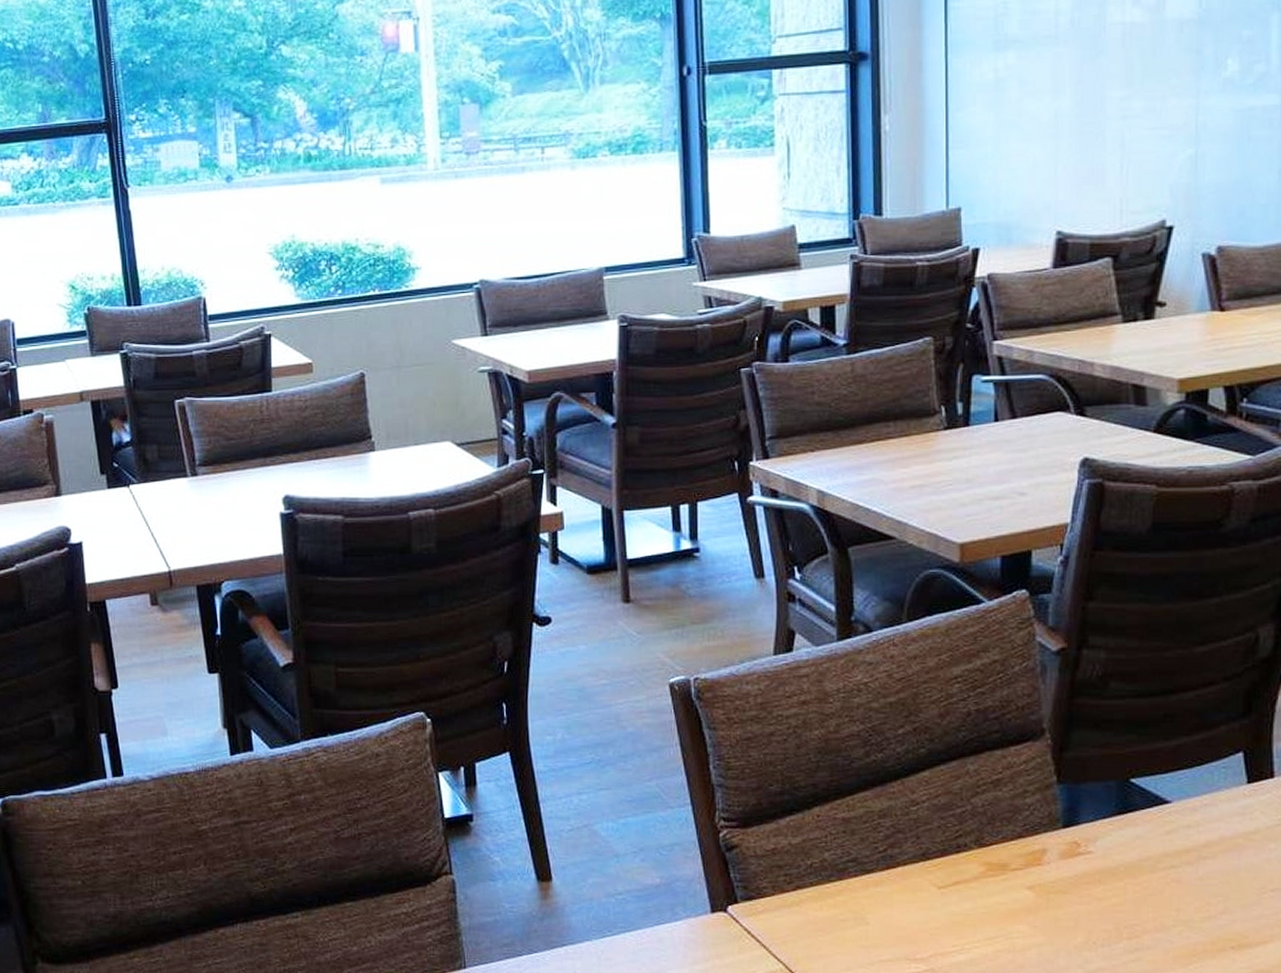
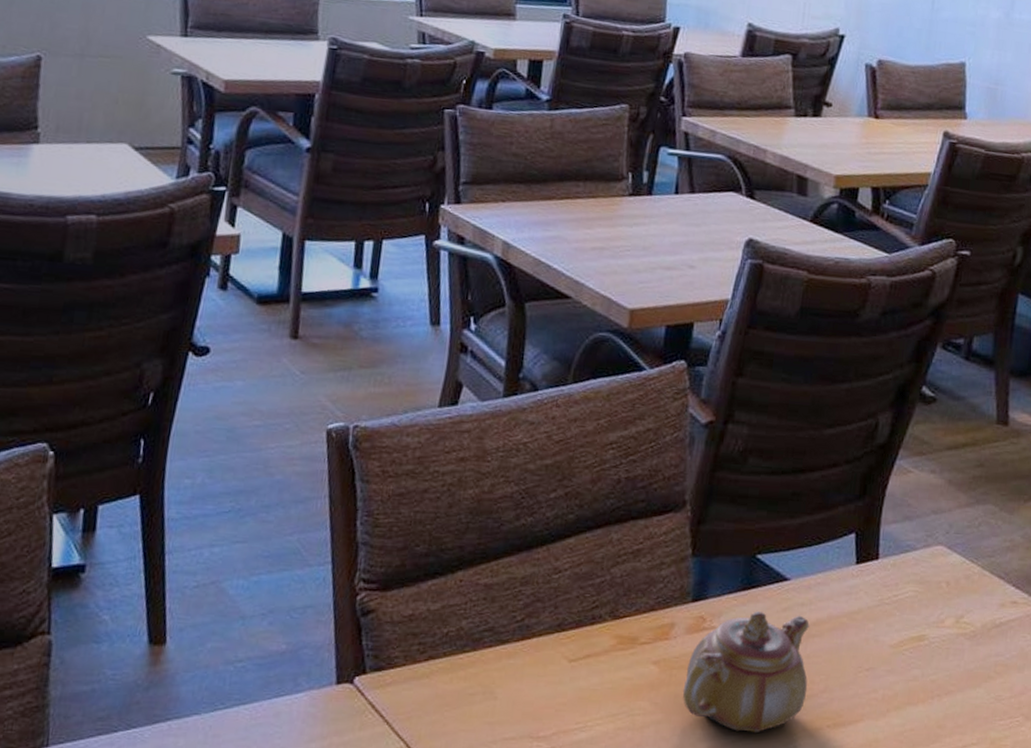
teapot: none [1063,835,1204,955] -> present [682,611,809,733]

